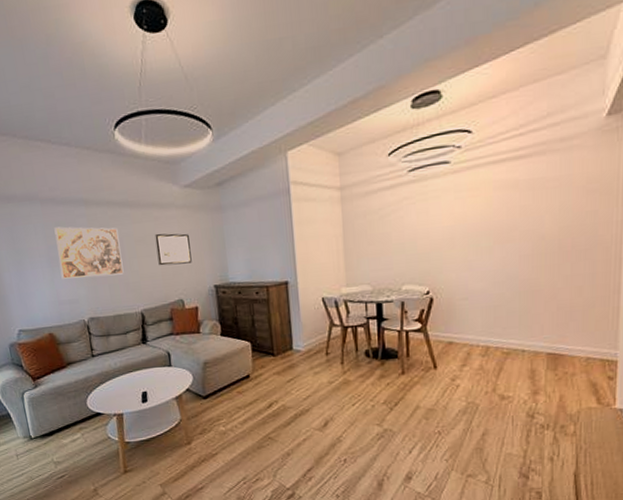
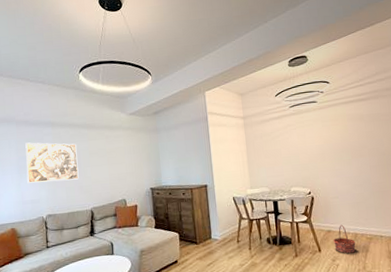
wall art: present [155,233,192,266] -> none [105,148,134,173]
basket: none [454,334,486,372] -> present [333,224,356,254]

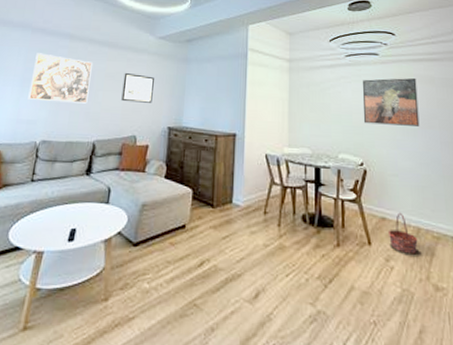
wall art: none [105,148,134,173] -> present [121,72,154,103]
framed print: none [306,118,353,161] -> present [362,78,420,126]

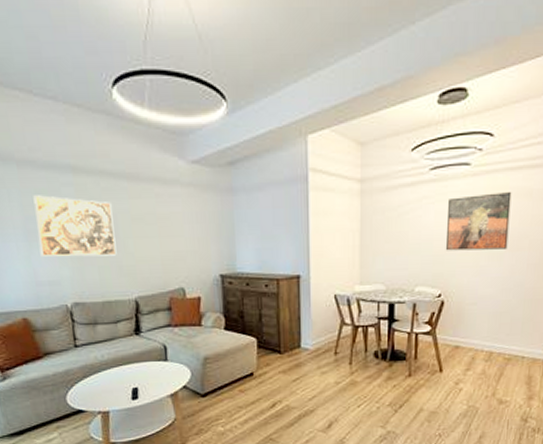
wall art: present [121,72,154,103] -> none [155,212,196,249]
basket: present [387,212,418,254] -> none [460,339,489,376]

